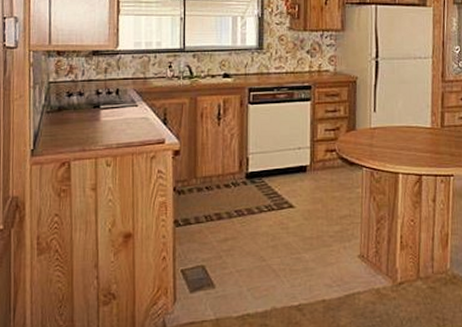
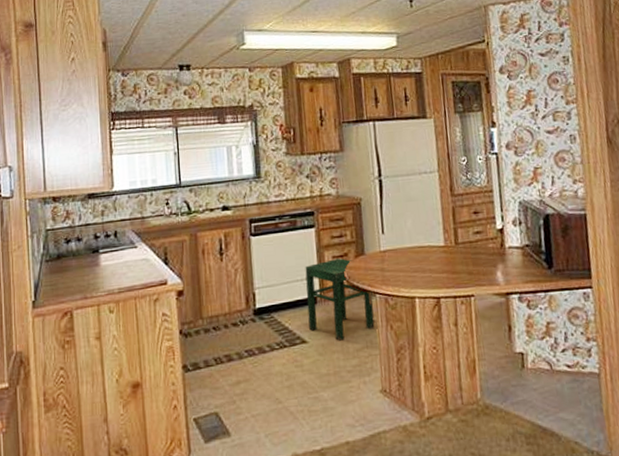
stool: none [297,132,360,208] -> present [305,258,375,341]

